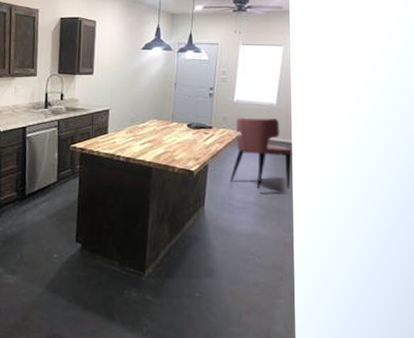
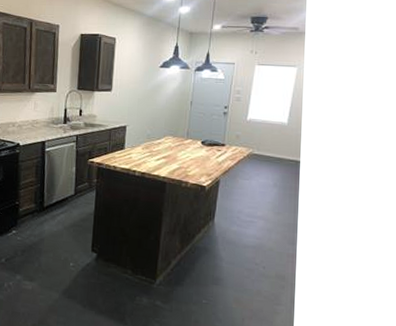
dining chair: present [230,117,294,190] -> none [239,135,301,205]

